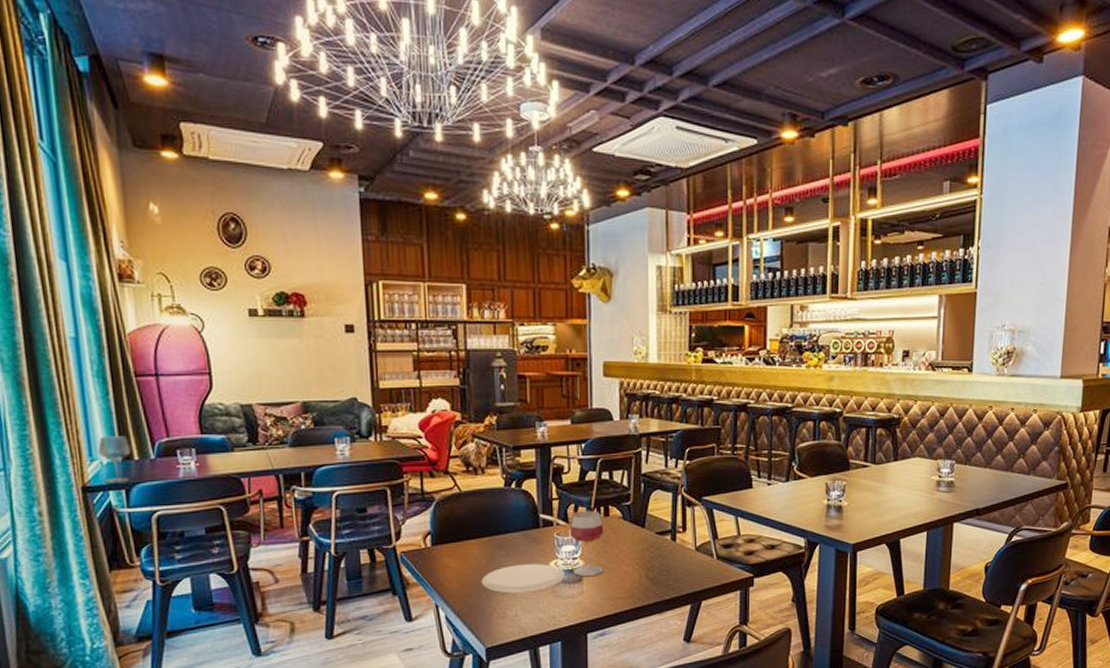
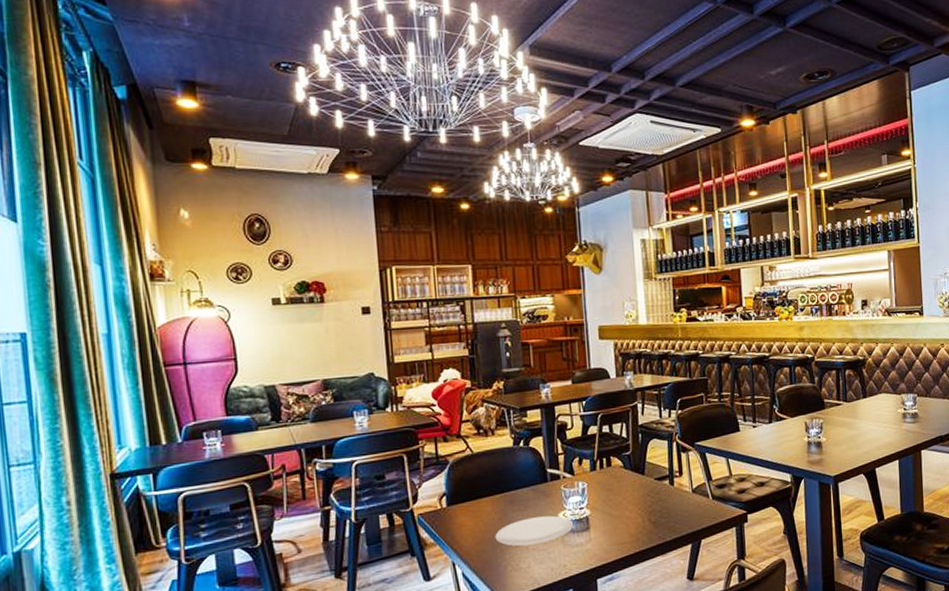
wine glass: present [98,436,131,483] -> none [127,423,159,469]
wineglass: present [569,510,604,577] -> none [575,462,609,526]

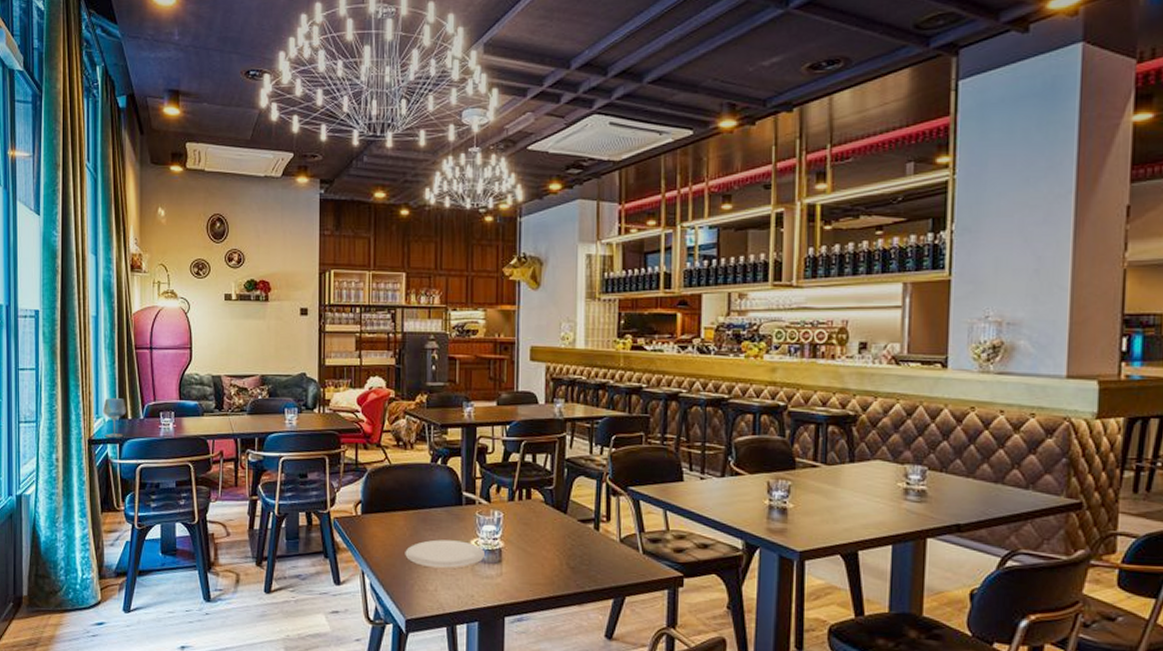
wine glass: none [127,423,159,469] -> present [103,398,126,438]

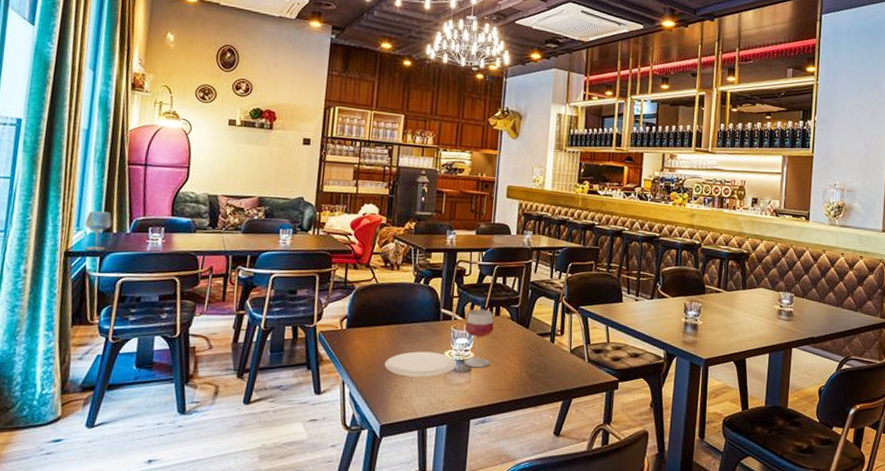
wineglass: none [491,491,525,559] -> present [464,309,494,368]

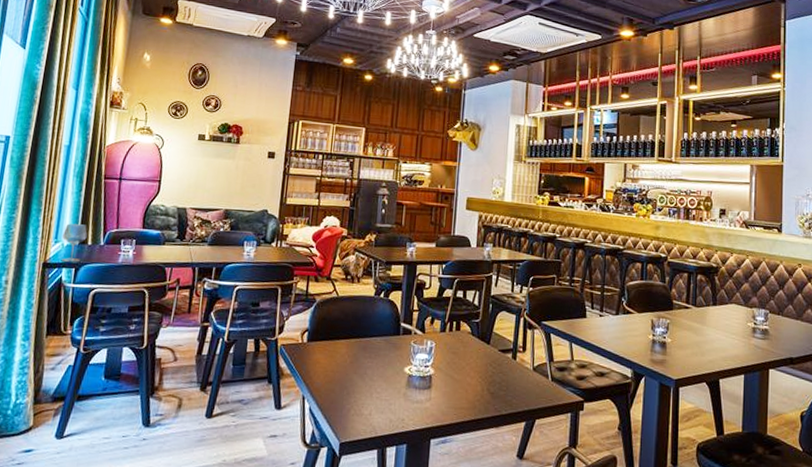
plate: present [384,351,458,378] -> none [344,366,418,395]
wineglass: present [464,309,494,368] -> none [424,323,455,385]

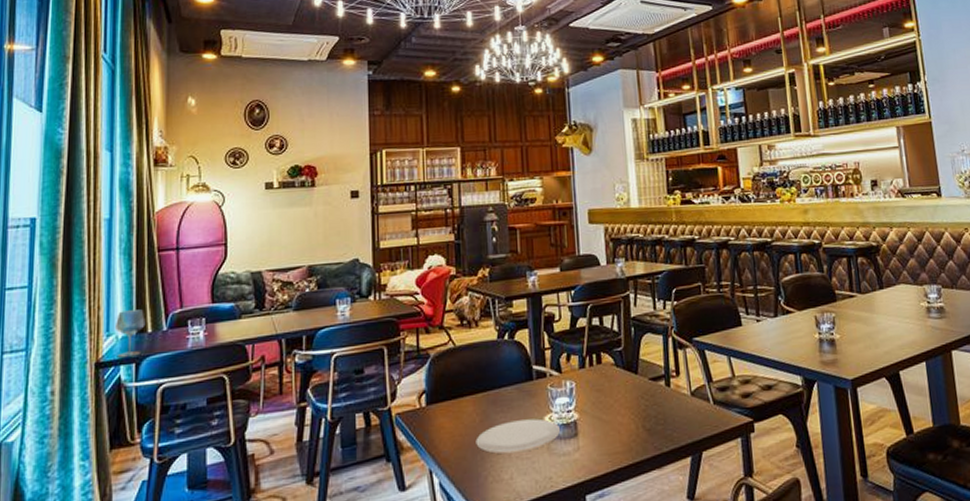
plate: none [344,366,418,395] -> present [476,418,561,455]

